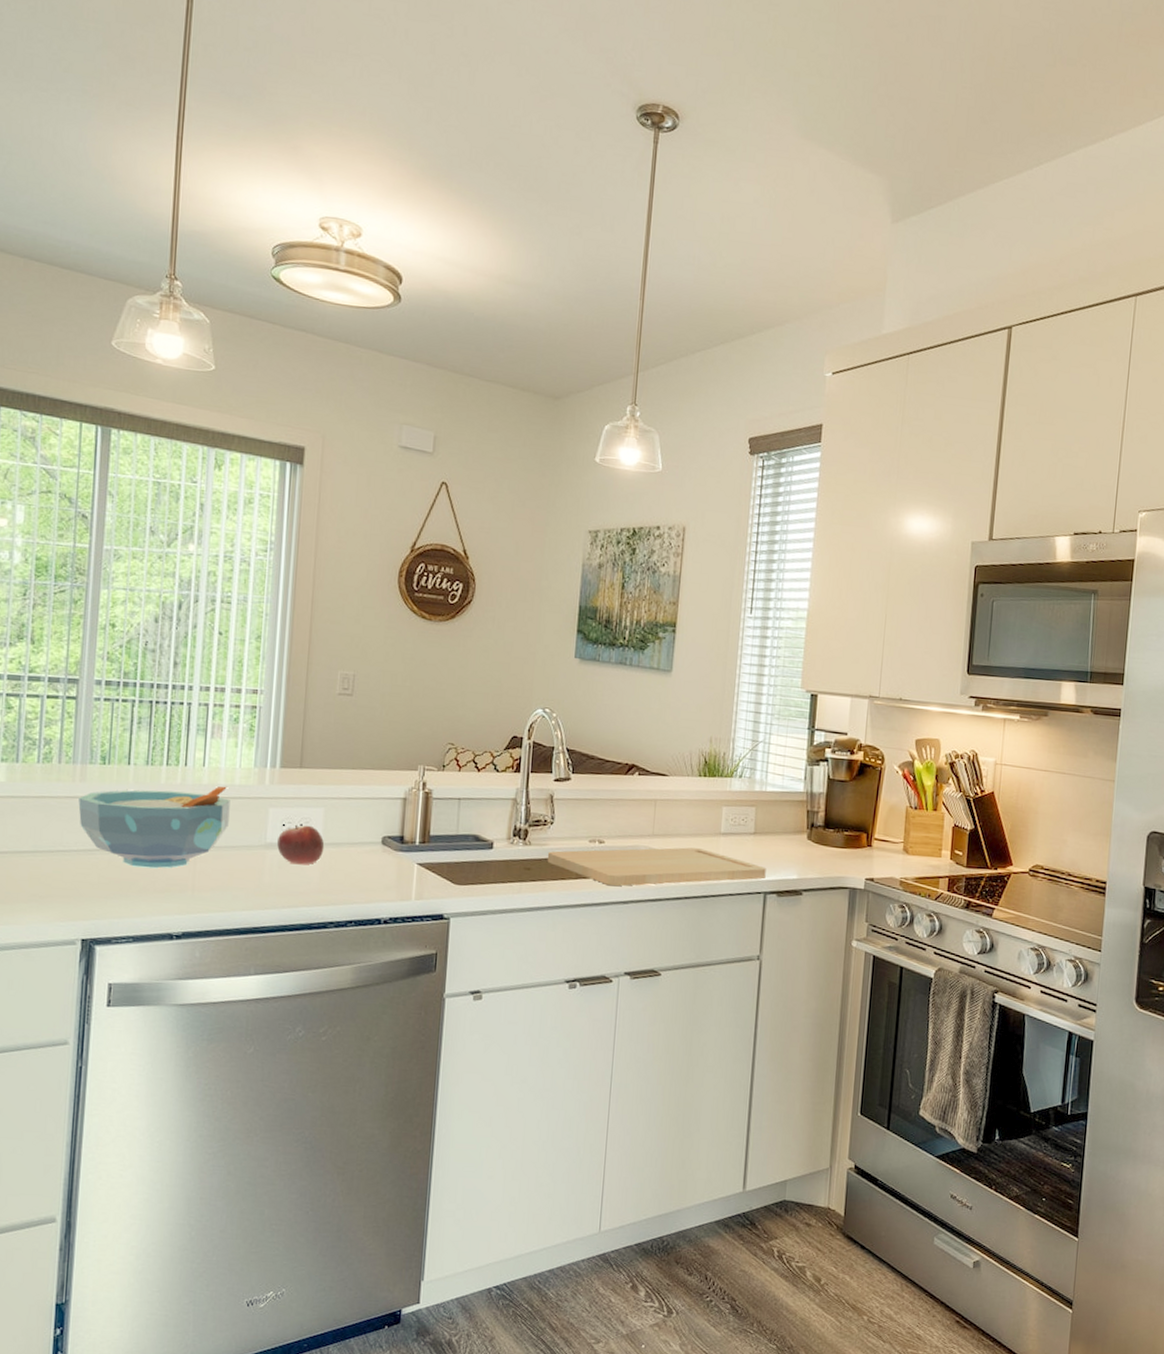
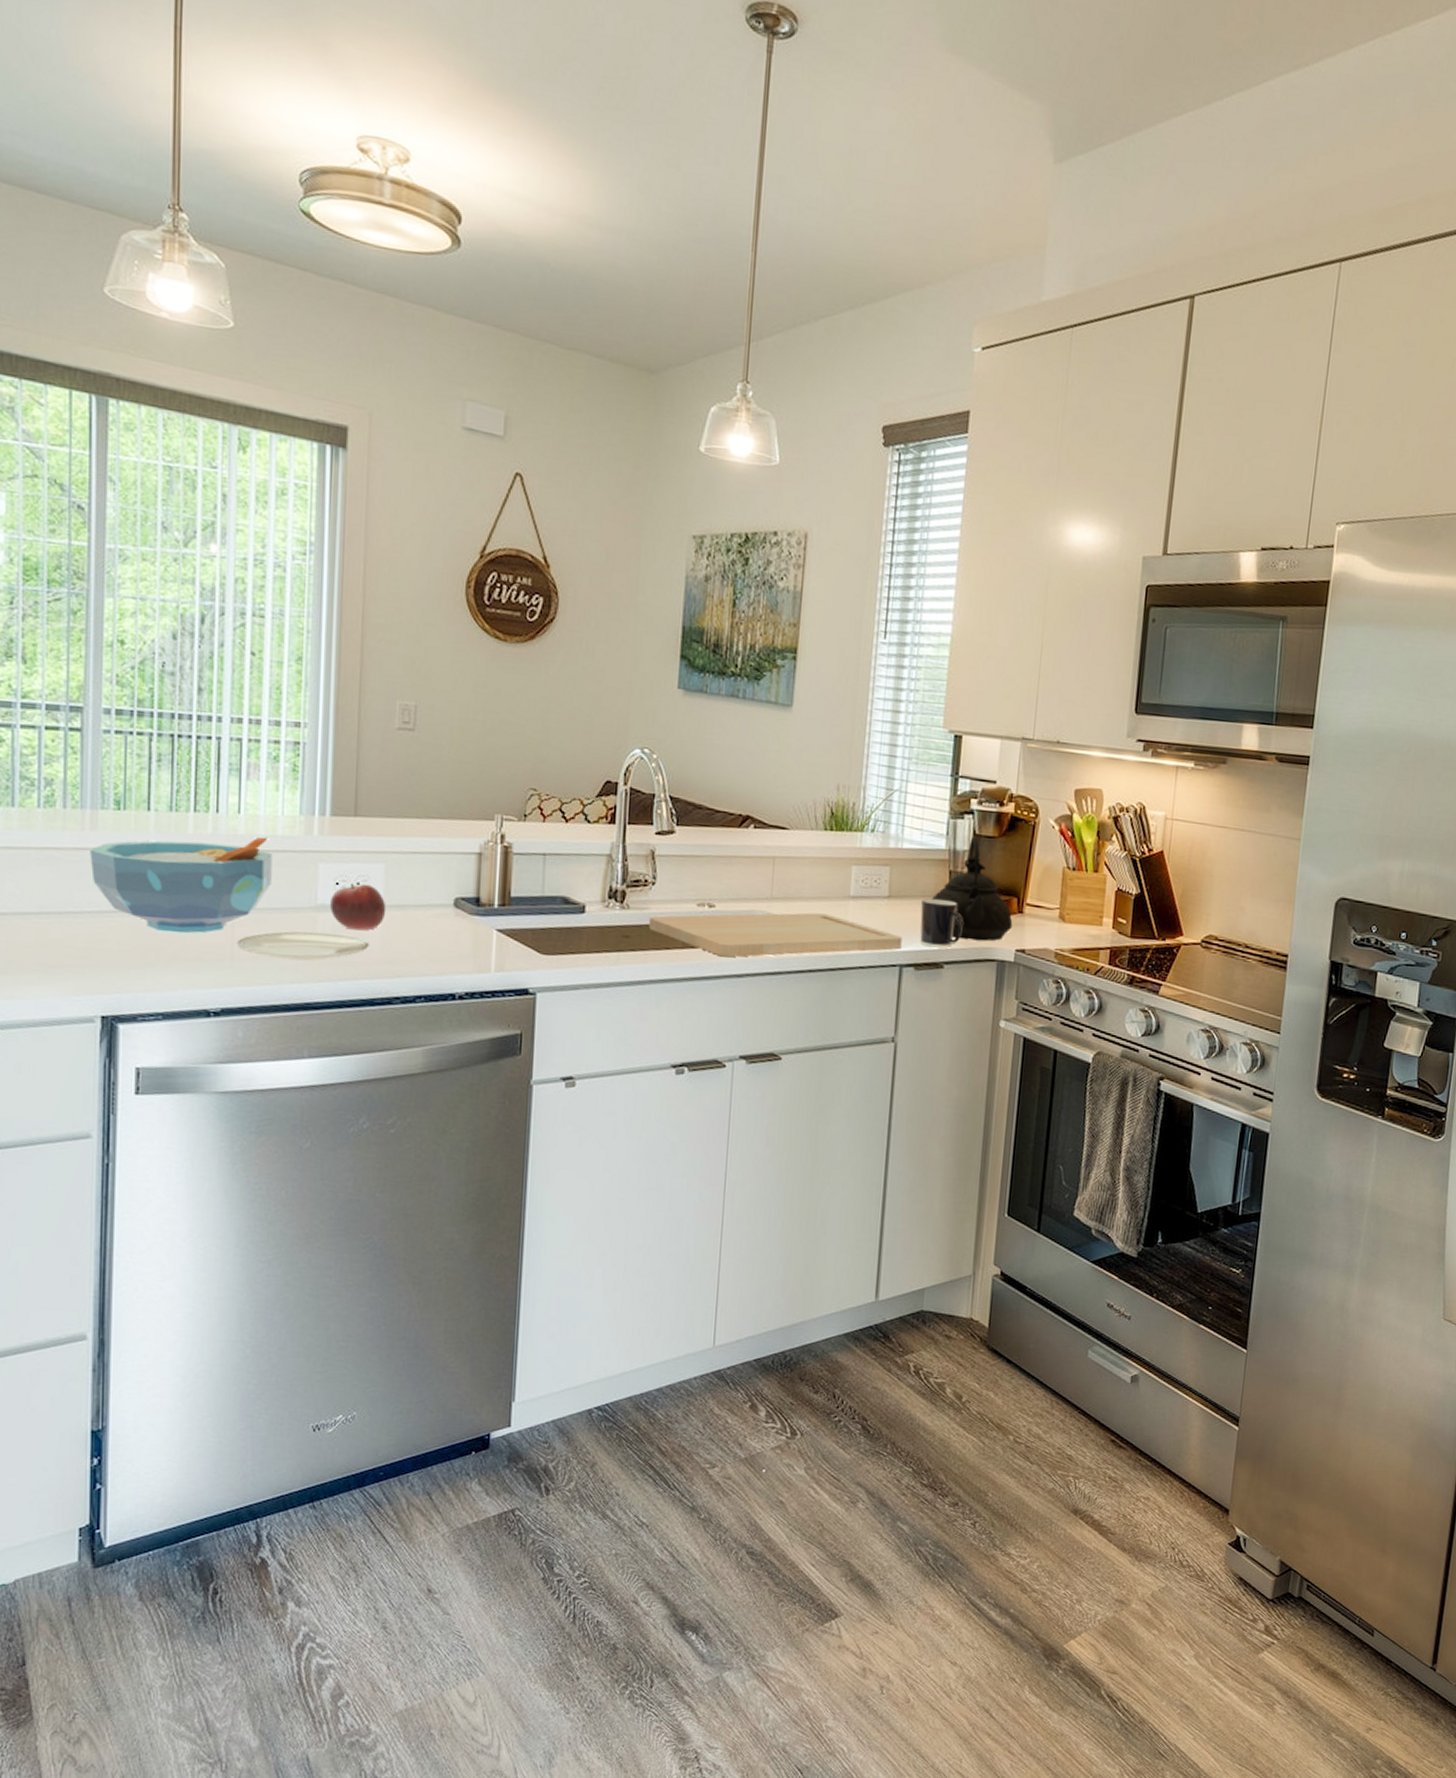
plate: none [197,865,310,891] -> present [236,931,370,961]
mug: none [781,834,819,878] -> present [920,898,963,949]
teakettle: none [792,781,863,871] -> present [932,837,1013,941]

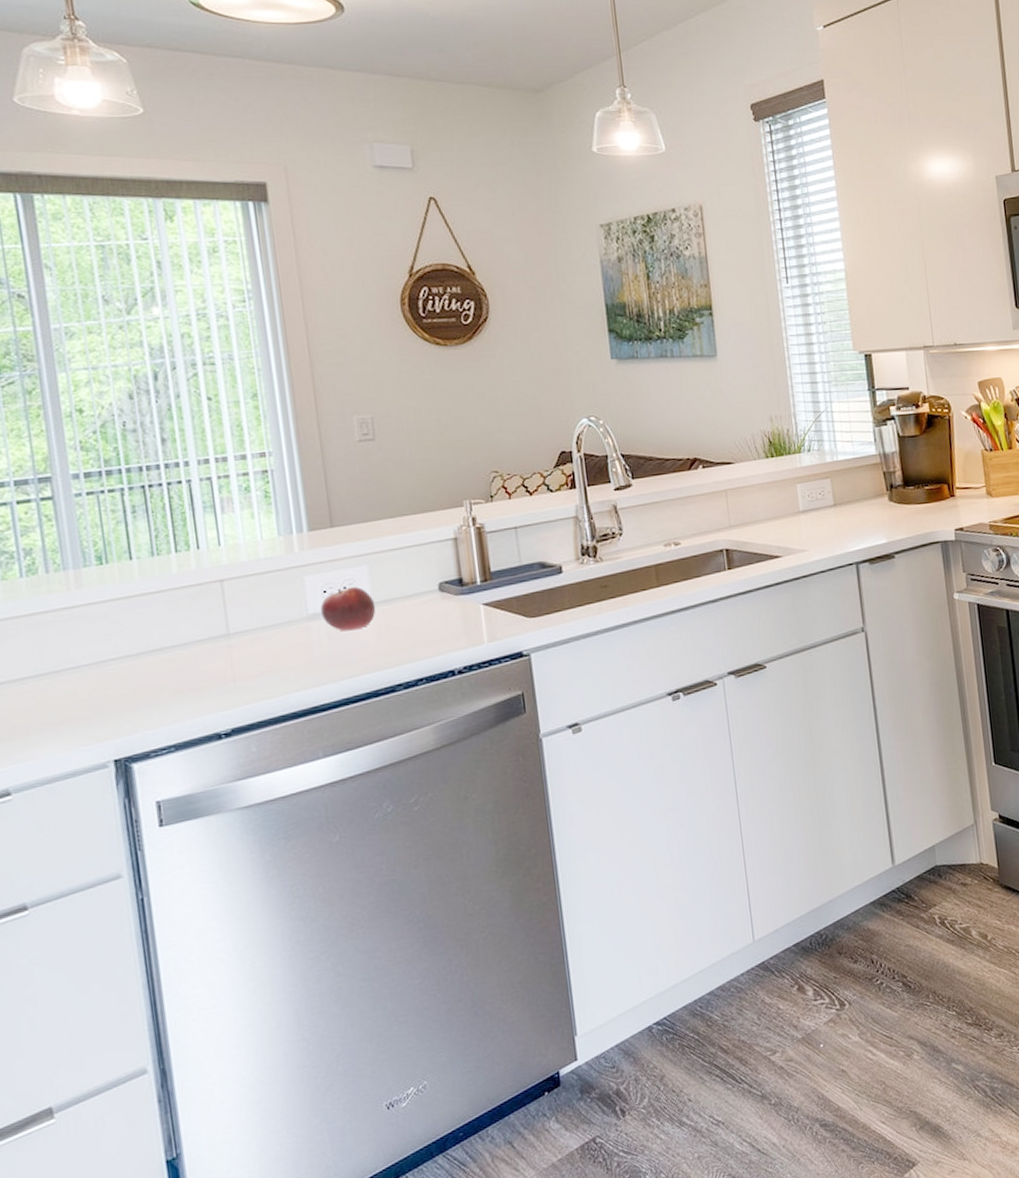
bowl: present [90,837,272,933] -> none [78,562,262,669]
plate: present [236,931,370,961] -> none [236,636,366,673]
cutting board: present [648,912,902,958] -> none [622,531,854,588]
mug: present [920,898,963,949] -> none [864,498,905,542]
teakettle: present [932,837,1013,941] -> none [873,439,948,530]

